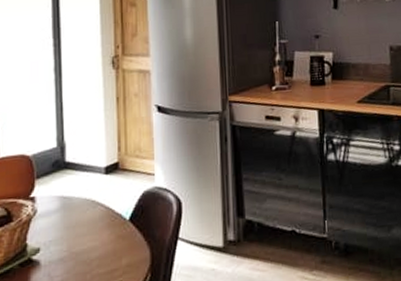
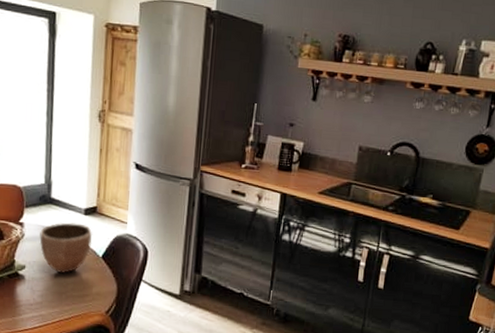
decorative bowl: none [55,185,117,250] -> present [39,222,93,274]

